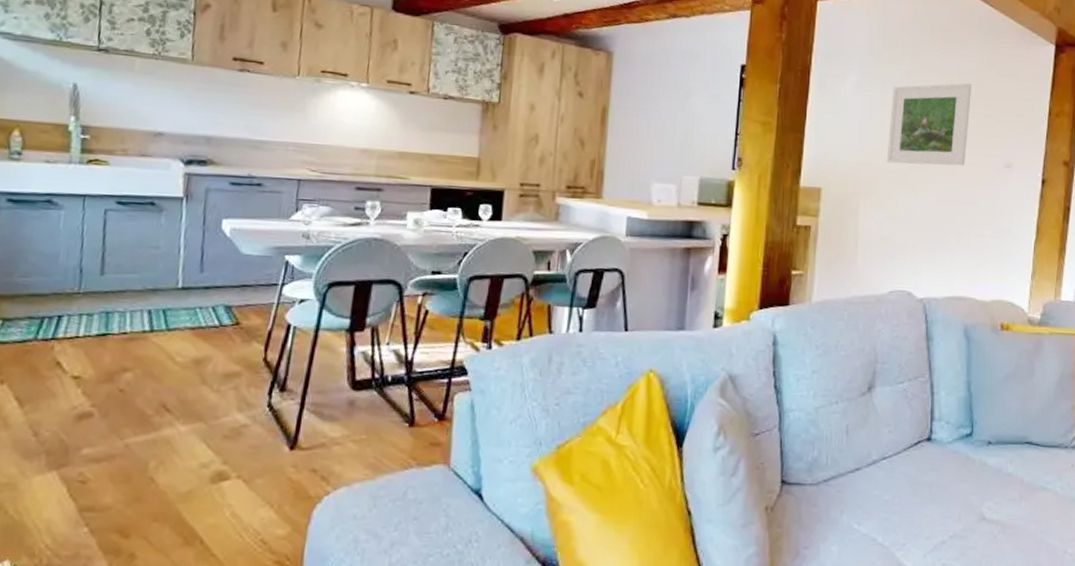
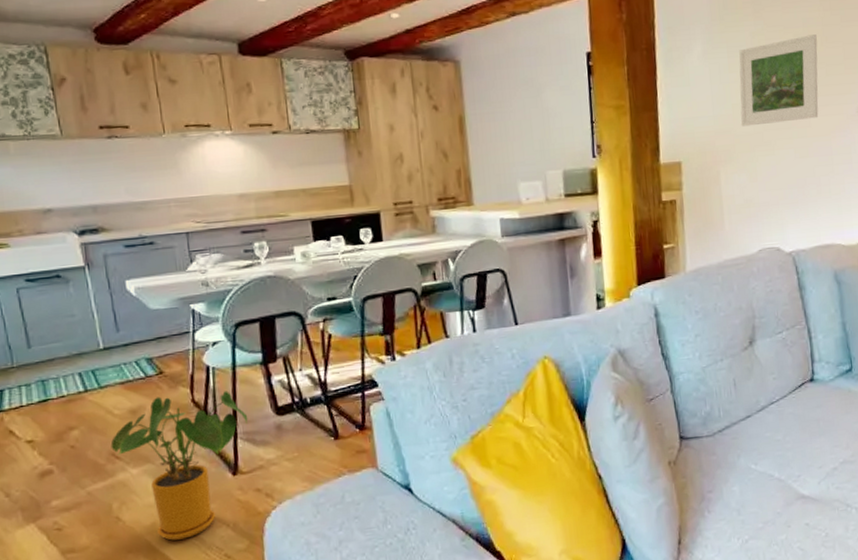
house plant: none [163,349,321,515] -> present [110,391,248,541]

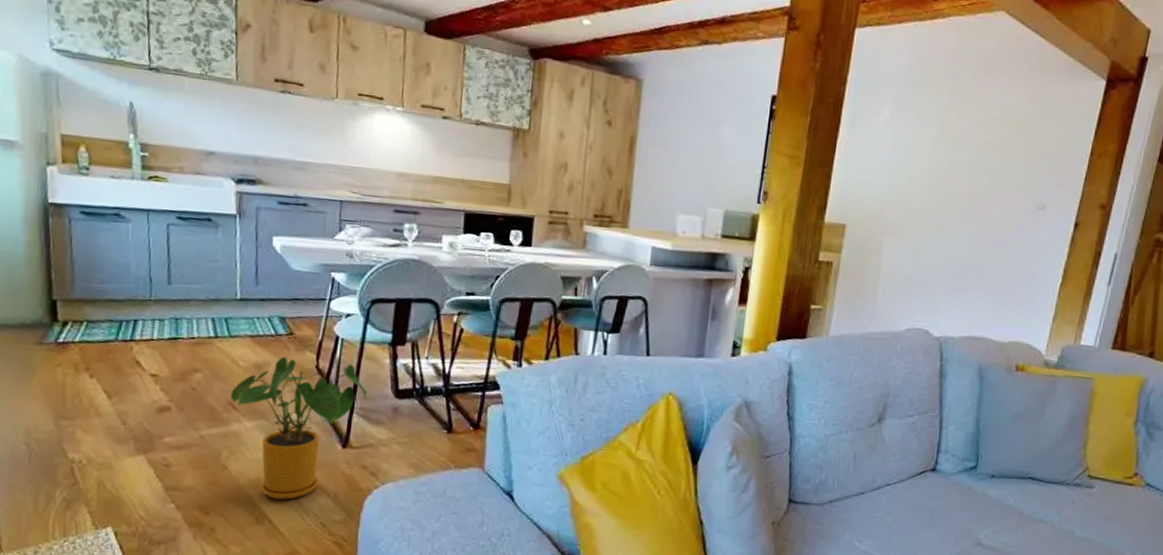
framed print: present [739,34,819,127] -> none [914,119,1011,207]

